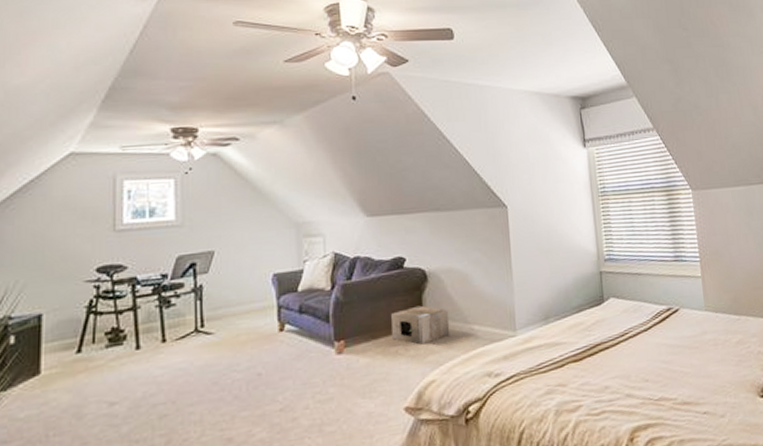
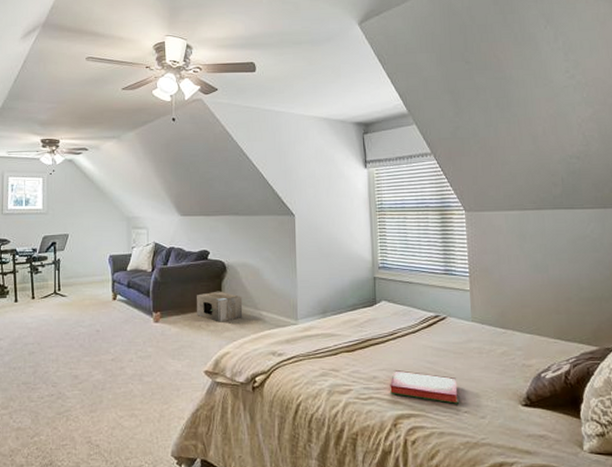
hardback book: none [623,375,697,406] -> present [390,370,459,404]

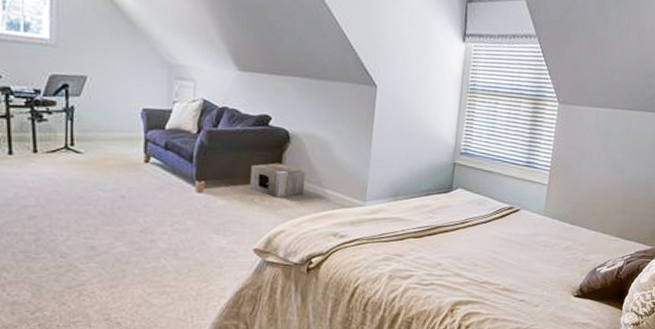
hardback book: present [390,370,459,404] -> none [452,258,519,293]

